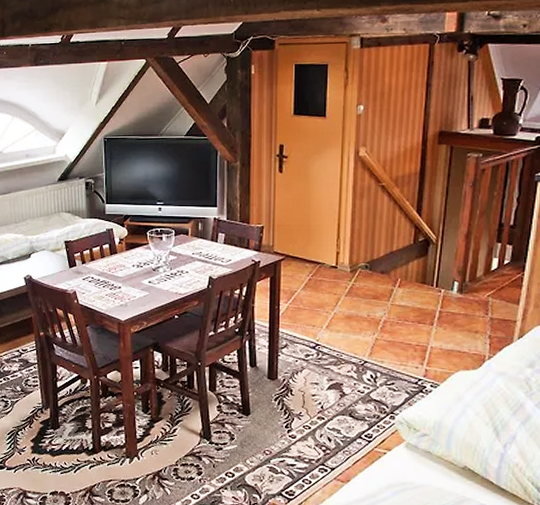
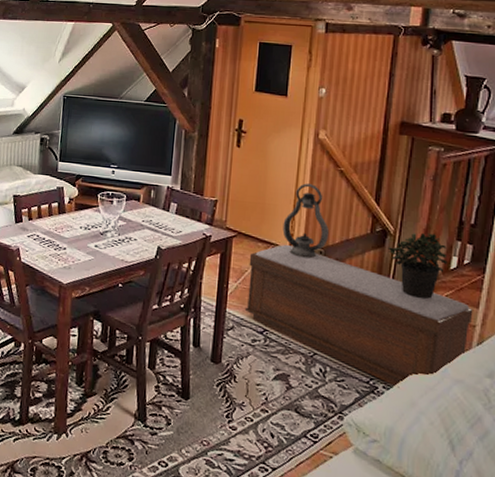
bench: none [296,262,514,385] -> present [244,244,473,388]
lantern: none [329,202,374,274] -> present [282,183,330,259]
potted plant: none [430,238,488,301] -> present [387,232,448,300]

